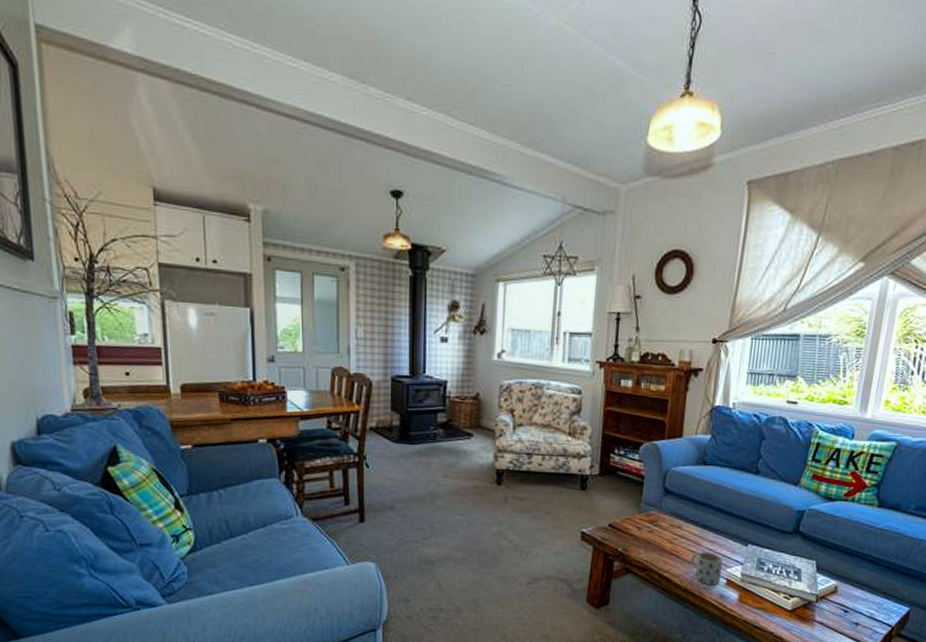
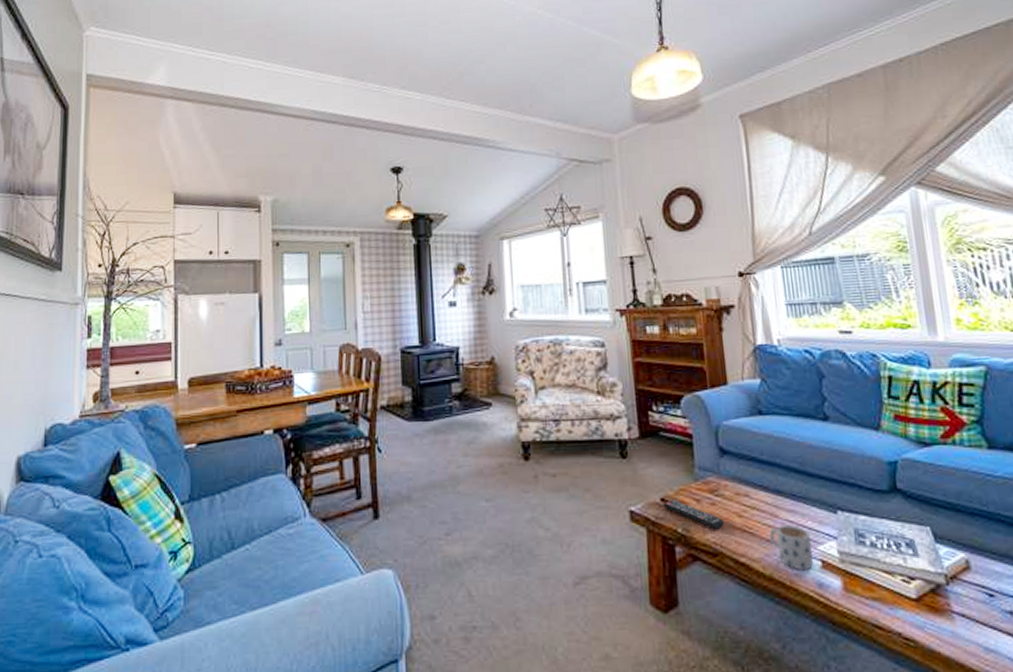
remote control: none [609,526,657,551] -> present [662,499,724,530]

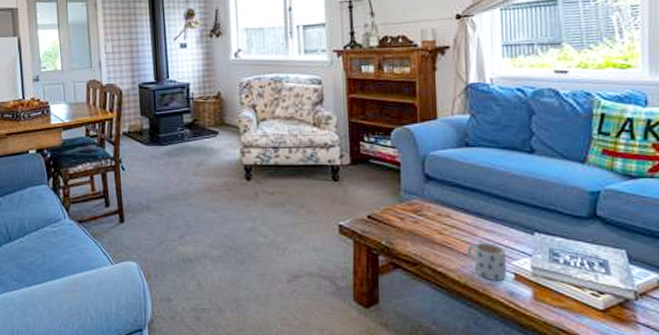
remote control: present [662,499,724,530] -> none [369,217,424,244]

